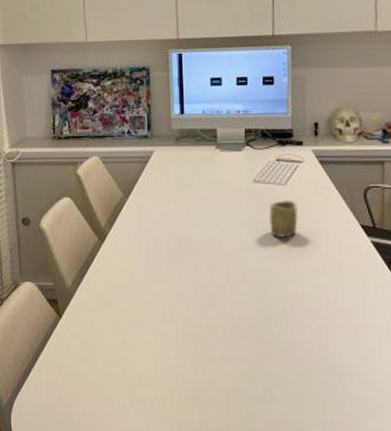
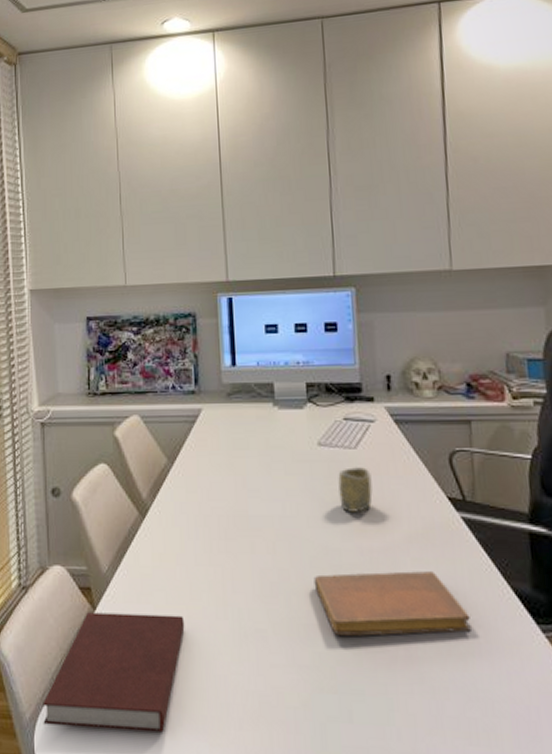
notebook: none [18,319,137,413] -> present [43,612,185,733]
notebook: none [246,285,373,336] -> present [313,571,471,636]

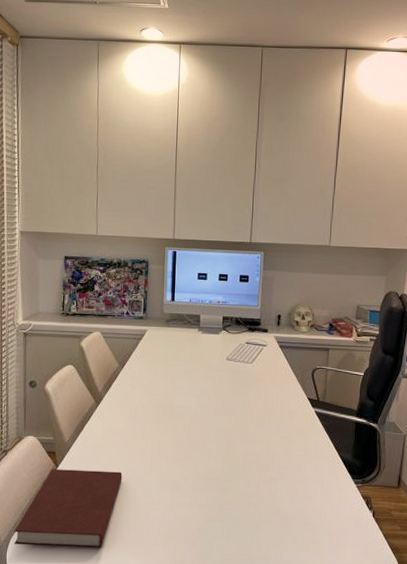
notebook: present [313,571,471,636] -> none [214,445,312,486]
cup: present [338,467,373,514] -> none [237,376,260,407]

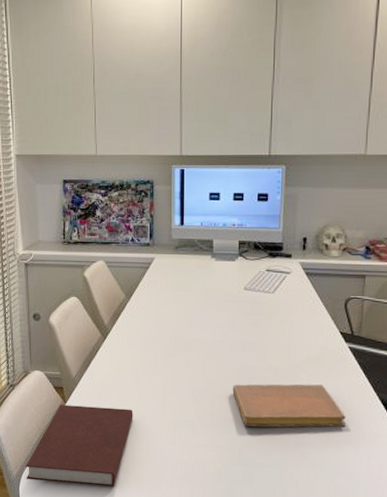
notebook: none [214,445,312,486] -> present [232,384,346,428]

